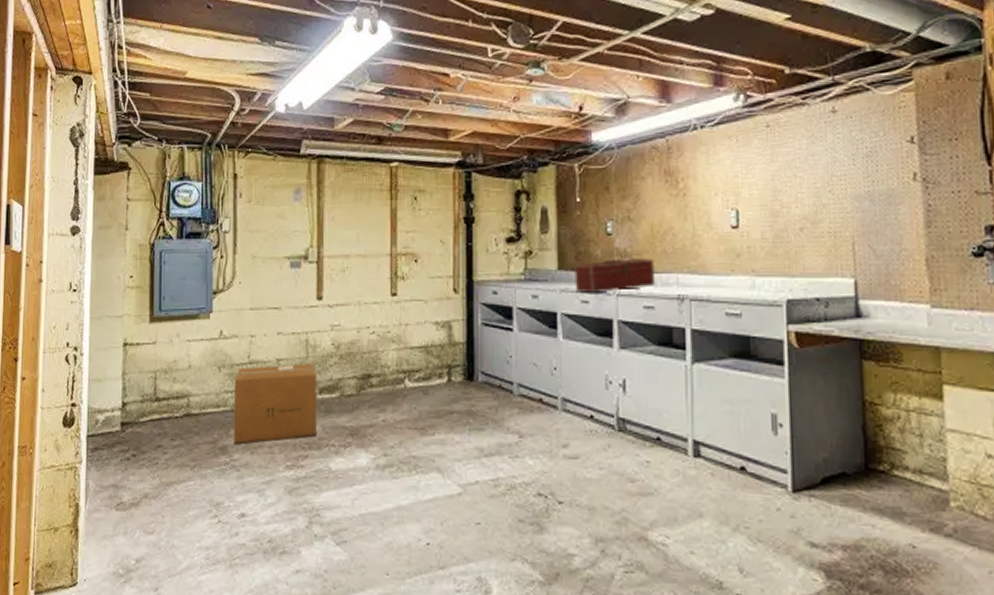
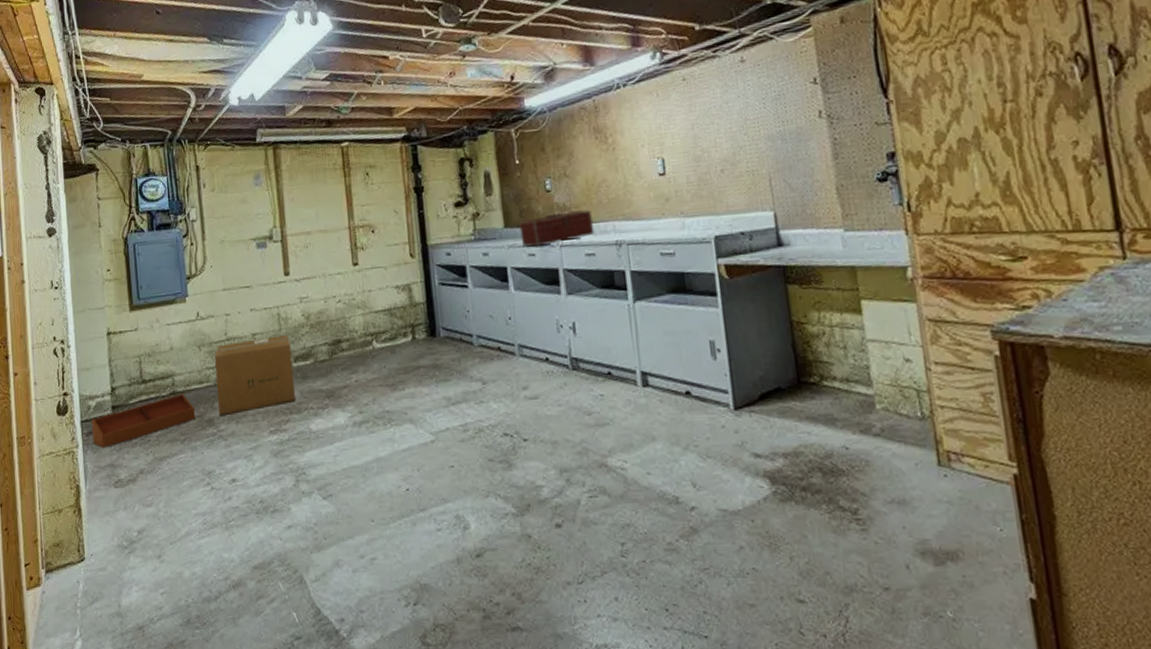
storage bin: none [98,415,208,467] -> present [92,393,195,448]

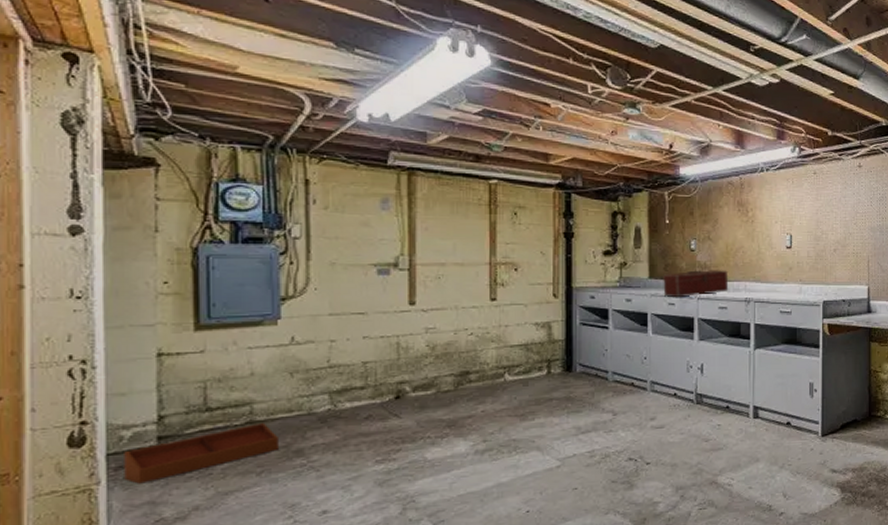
box: present [215,335,295,416] -> none [311,365,410,447]

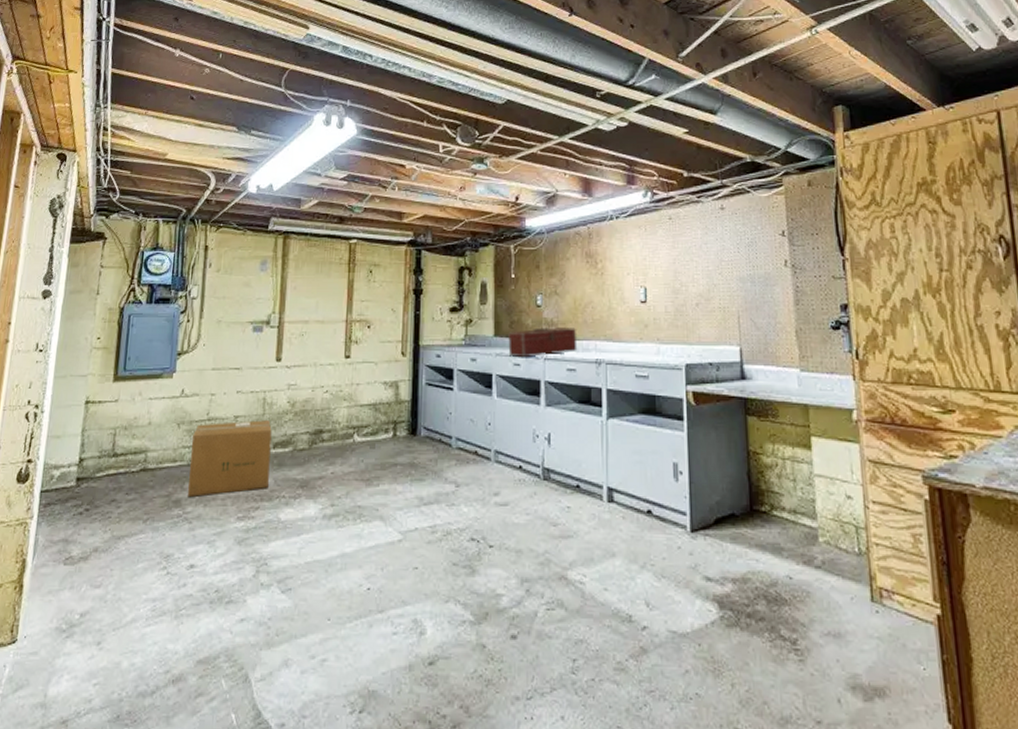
storage bin: present [124,422,278,484] -> none [49,470,163,521]
box: none [311,365,410,447] -> present [188,420,272,498]

